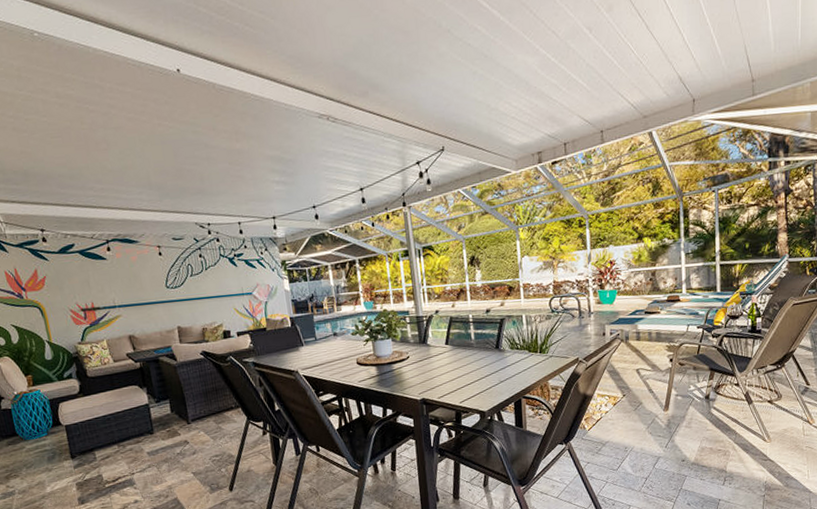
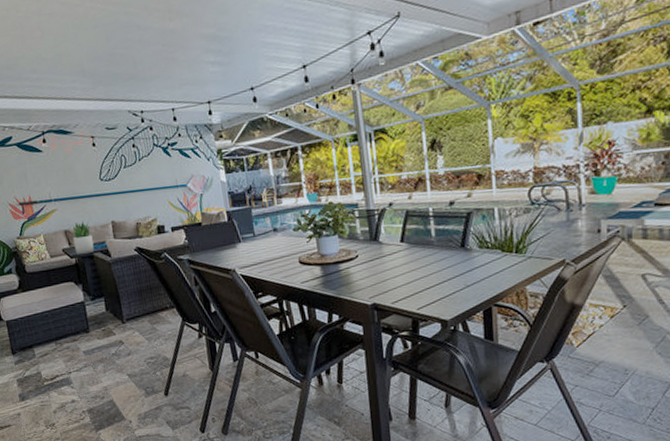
planter: none [136,326,160,360] -> present [71,220,95,255]

